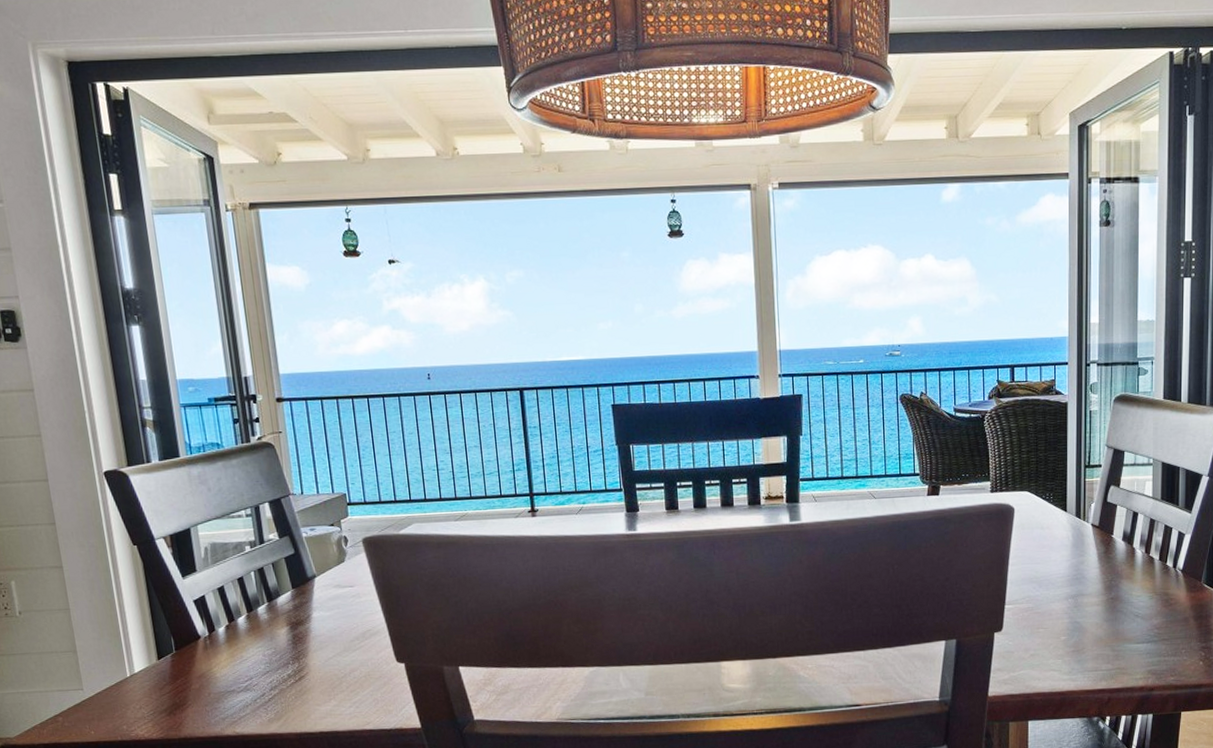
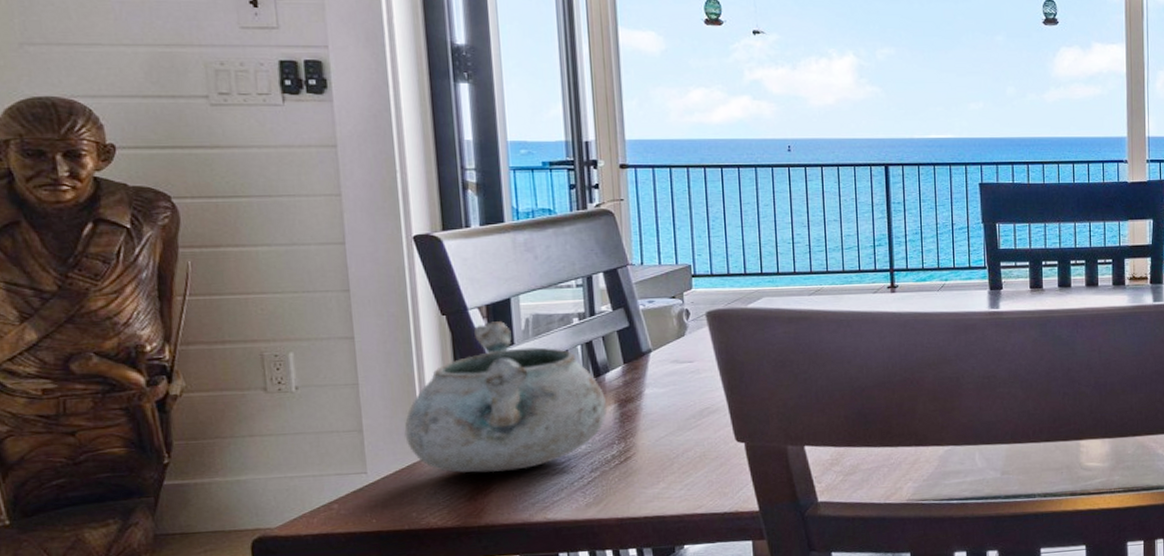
decorative bowl: none [110,550,281,690] -> present [404,321,608,473]

